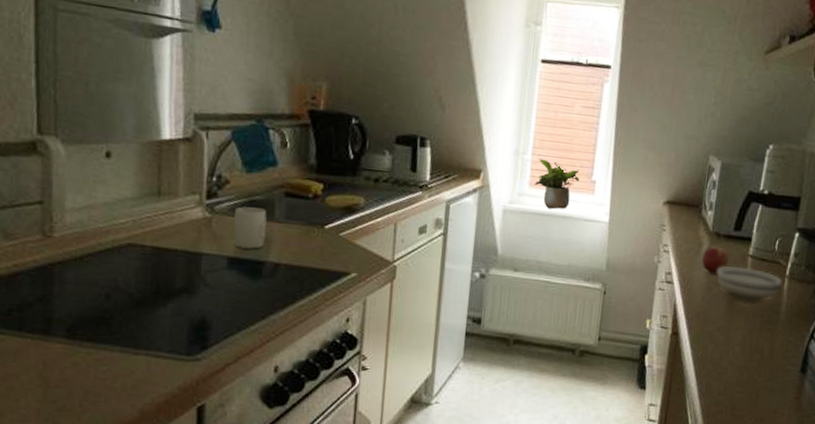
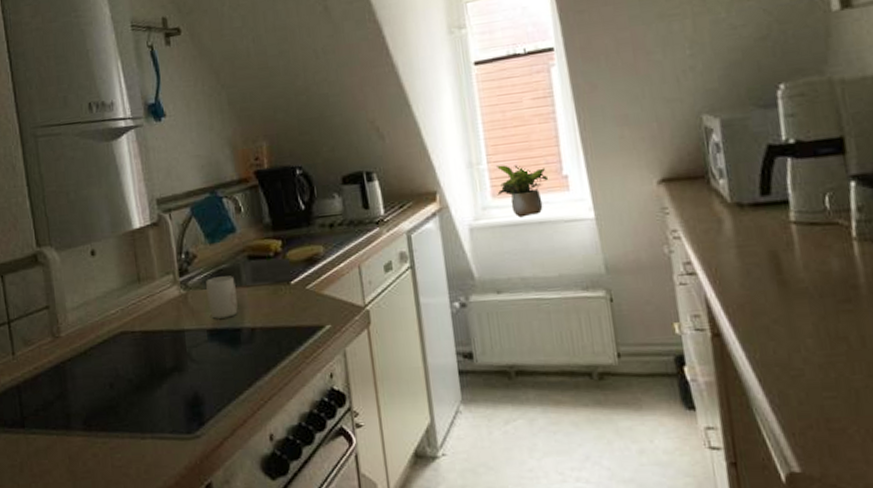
fruit: present [702,245,729,275] -> none [726,219,765,254]
bowl: present [716,266,783,301] -> none [751,237,852,280]

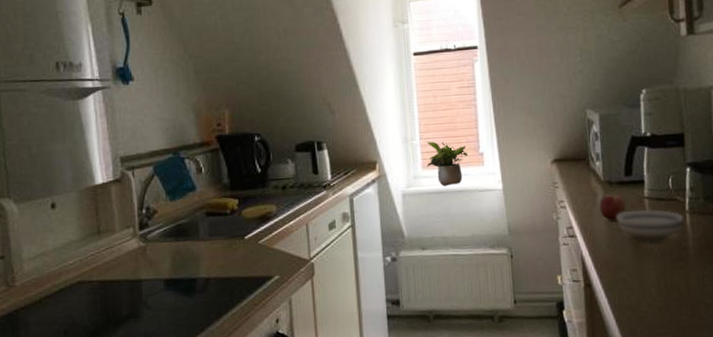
mug: present [206,276,238,319] -> none [164,230,195,270]
fruit: none [726,219,765,254] -> present [599,194,626,222]
bowl: none [751,237,852,280] -> present [616,209,685,243]

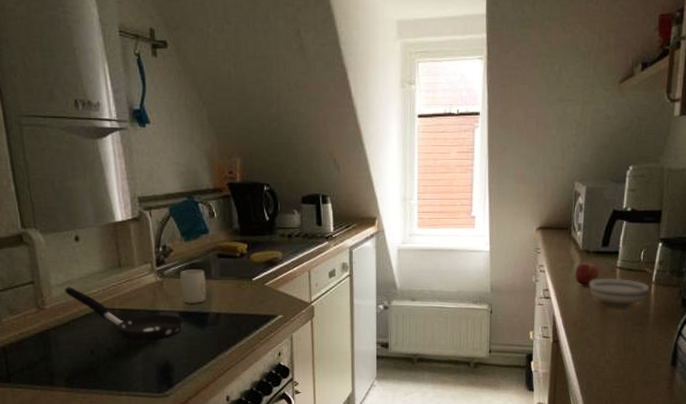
frying pan: none [37,259,169,315] -> present [64,287,184,340]
mug: none [164,230,195,270] -> present [179,269,207,304]
potted plant: present [426,141,468,187] -> none [422,202,461,245]

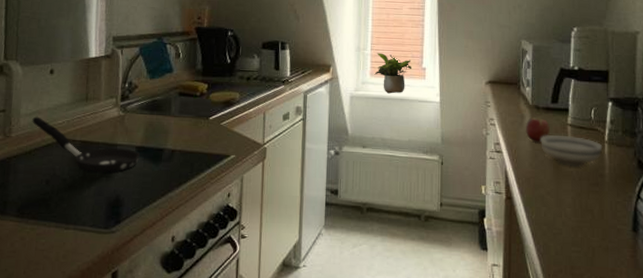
mug: present [179,269,207,304] -> none [140,105,166,139]
potted plant: none [422,202,461,245] -> present [374,53,412,94]

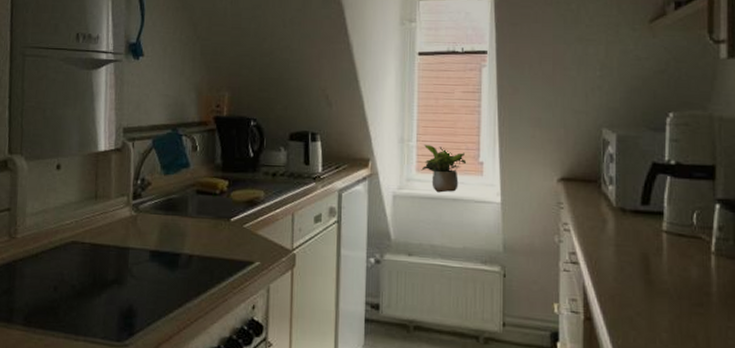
frying pan: present [32,116,140,173] -> none [38,216,154,280]
fruit: present [526,117,550,143] -> none [609,222,639,253]
bowl: present [541,135,603,166] -> none [628,244,709,282]

